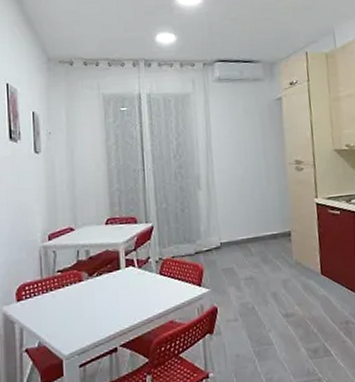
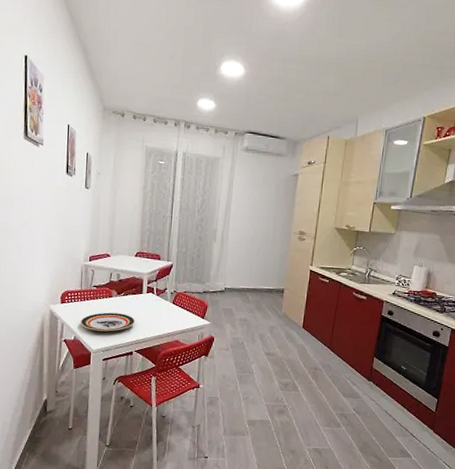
plate: none [44,299,116,330] -> present [80,312,136,332]

